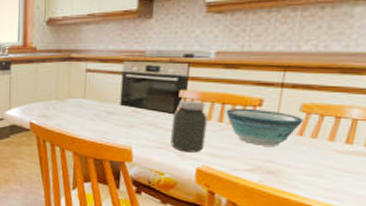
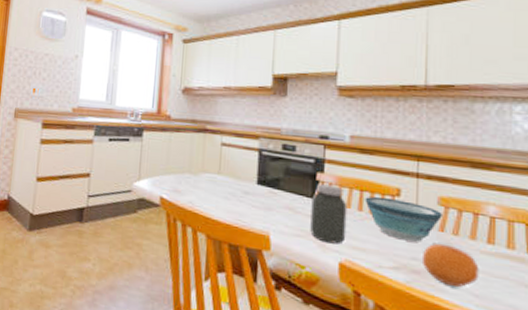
fruit: none [276,146,333,183] -> present [421,243,479,287]

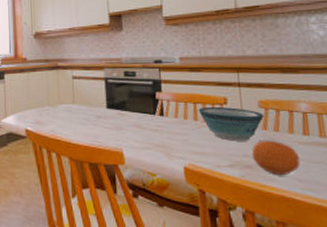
jar: present [310,184,347,245] -> none [154,102,187,152]

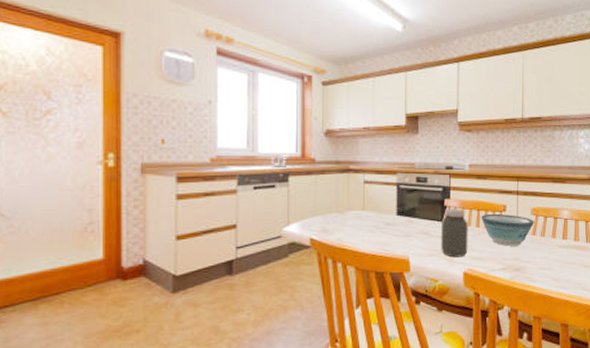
jar: none [154,102,187,152] -> present [441,208,468,258]
fruit: present [251,140,301,175] -> none [521,244,558,275]

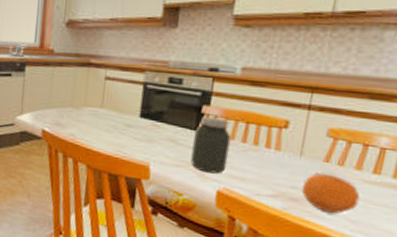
bowl: present [481,213,534,246] -> none [250,128,330,172]
fruit: none [521,244,558,275] -> present [301,173,360,214]

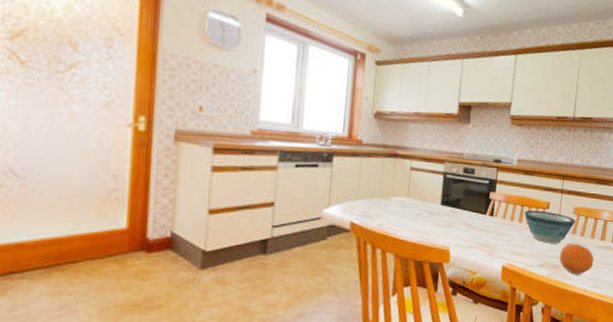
jar: present [190,116,231,174] -> none [482,202,511,252]
bowl: none [250,128,330,172] -> present [524,210,575,244]

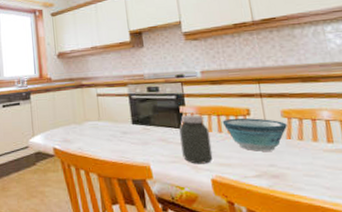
jar: none [482,202,511,252] -> present [179,115,213,164]
fruit: present [559,243,594,274] -> none [277,149,327,183]

